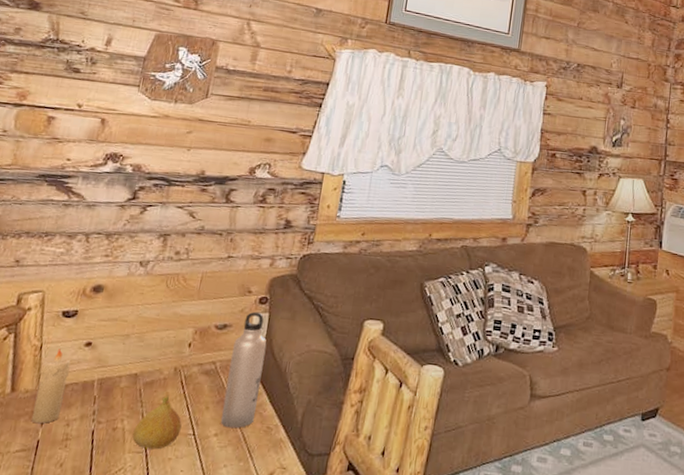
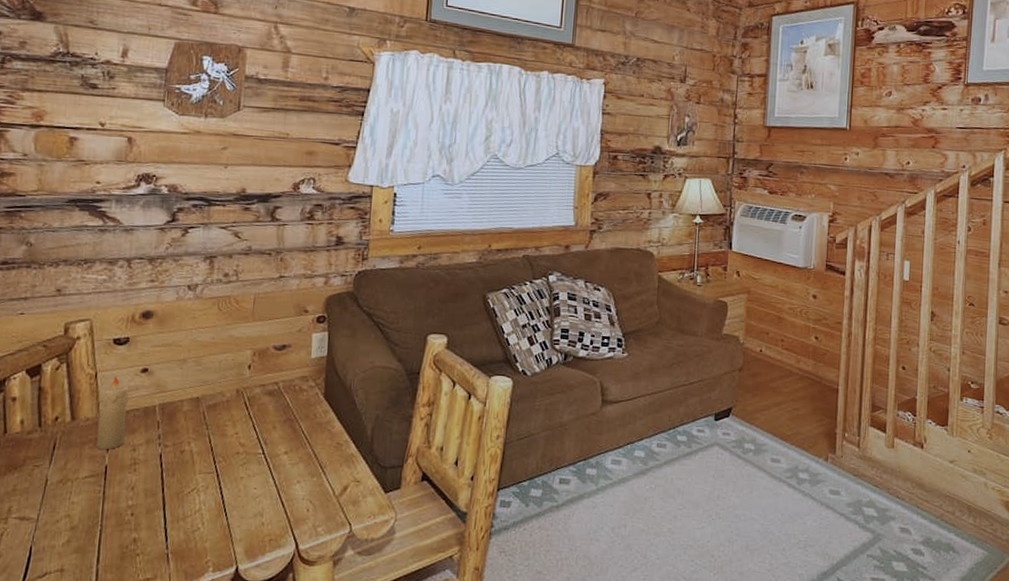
fruit: present [132,395,182,450] -> none [201,416,250,469]
water bottle: present [221,311,267,429] -> none [289,330,329,446]

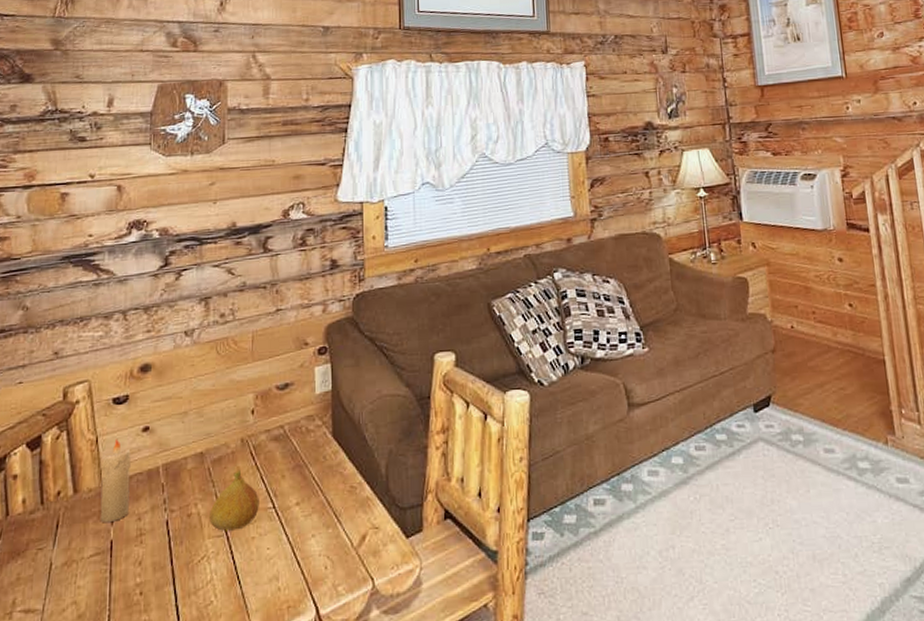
fruit: none [201,416,250,469] -> present [209,469,259,531]

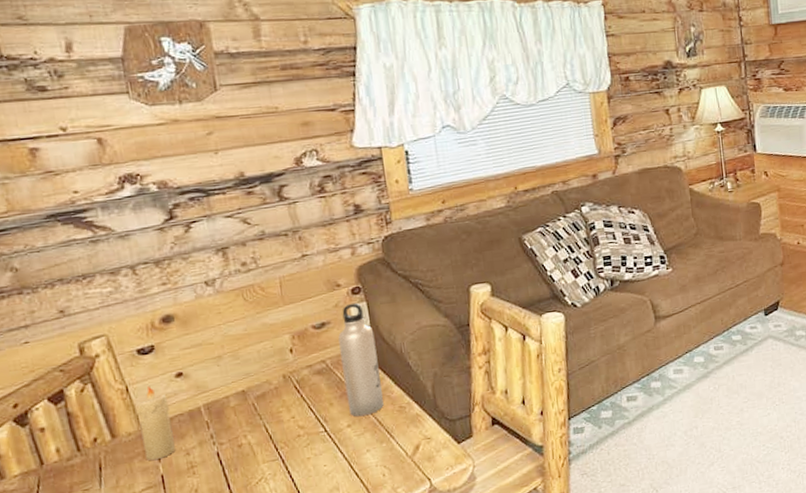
fruit: present [209,469,259,531] -> none [260,402,311,456]
water bottle: none [299,364,335,494] -> present [338,303,384,417]

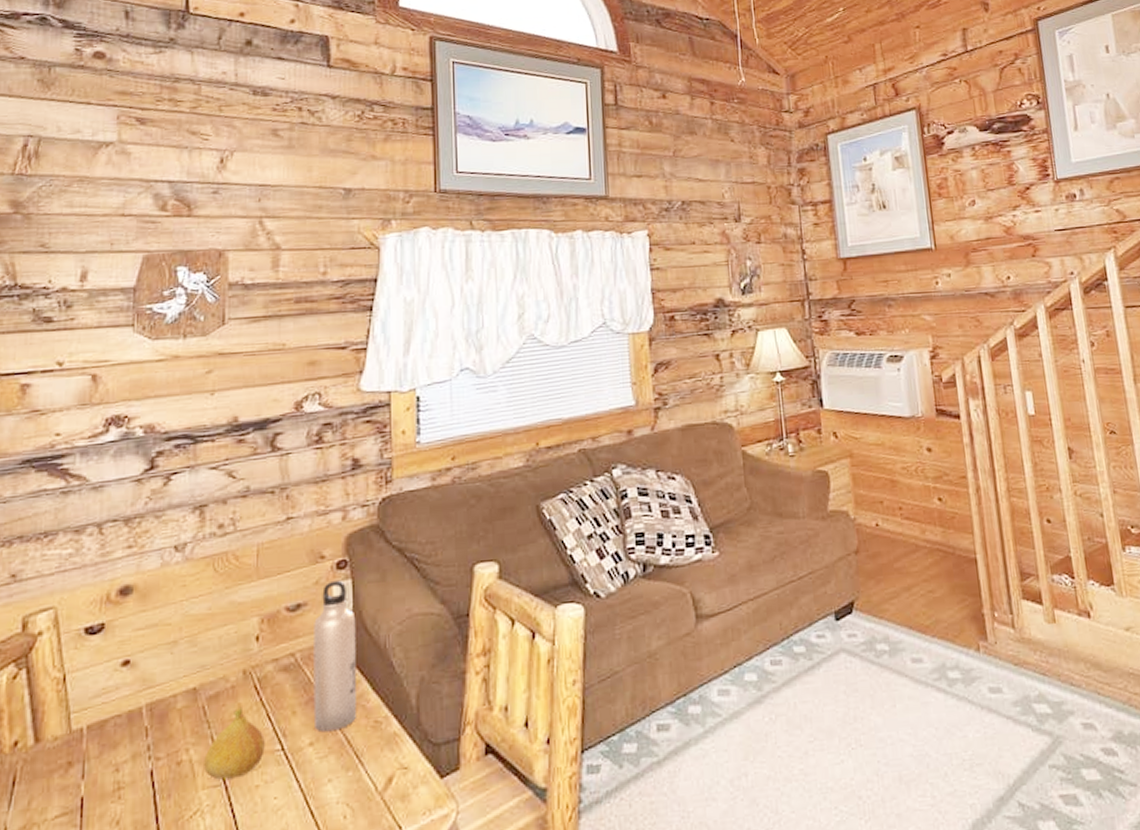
candle: present [135,386,176,460] -> none [67,676,107,776]
fruit: none [260,402,311,456] -> present [204,706,265,780]

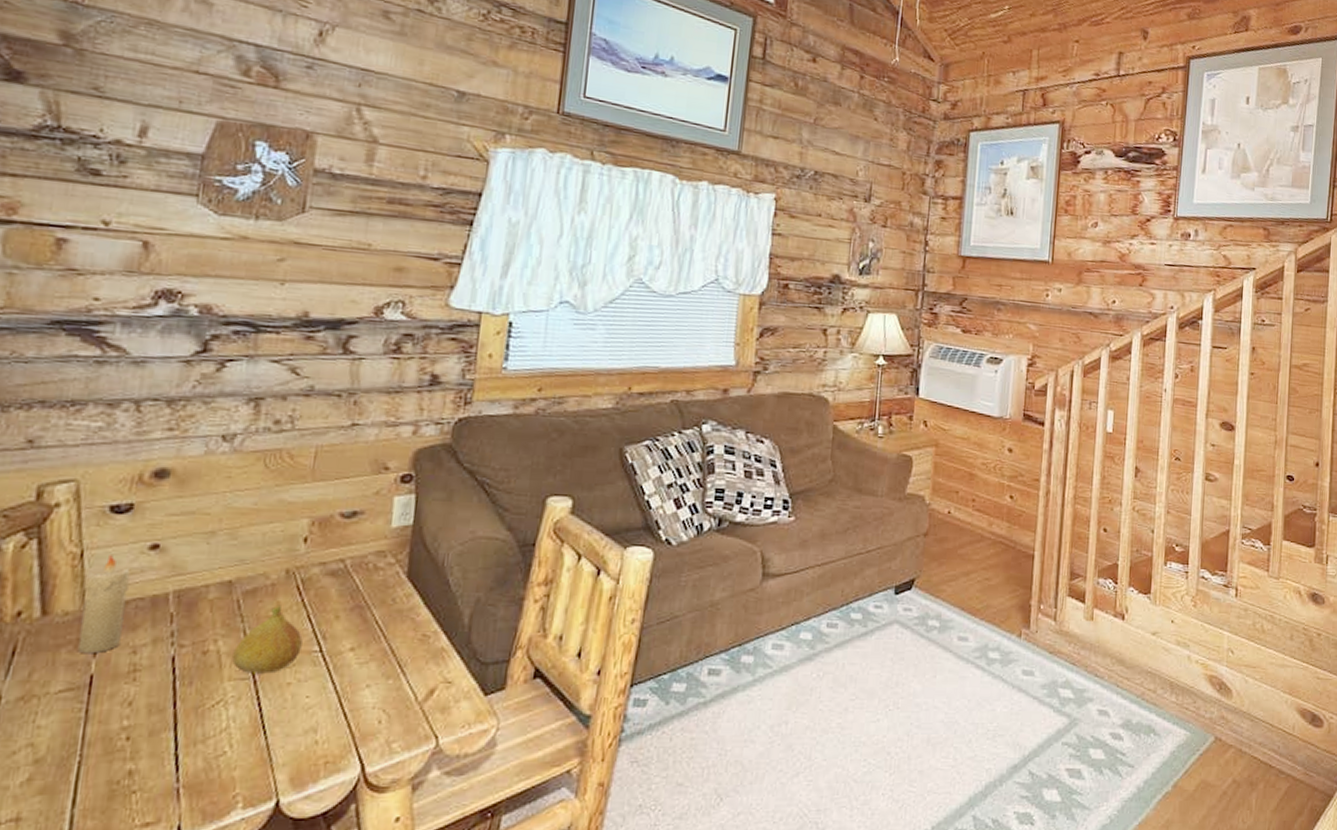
candle: none [67,676,107,776] -> present [77,555,131,653]
water bottle: present [313,580,356,733] -> none [357,493,415,640]

